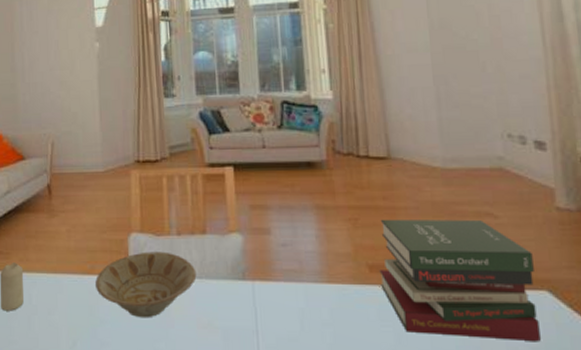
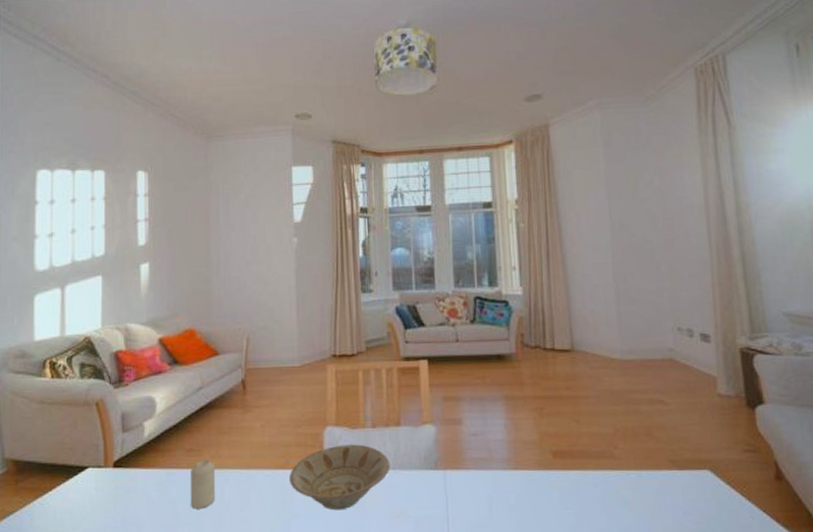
books: present [379,219,541,342] -> none [562,406,703,517]

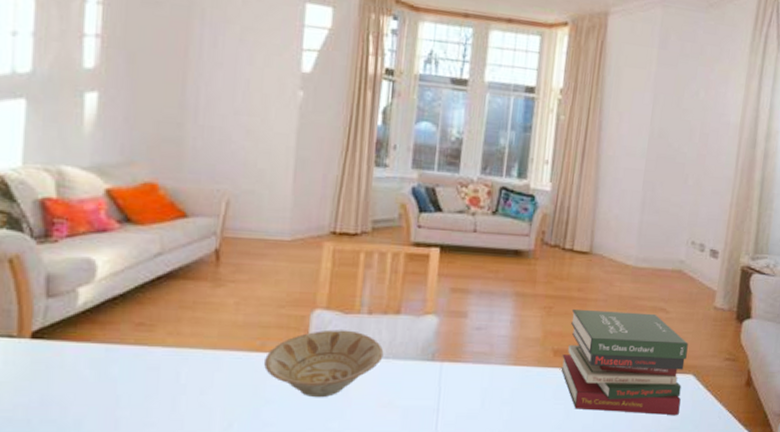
candle: present [190,459,216,509] -> none [135,336,173,390]
books: none [562,406,703,517] -> present [560,308,688,416]

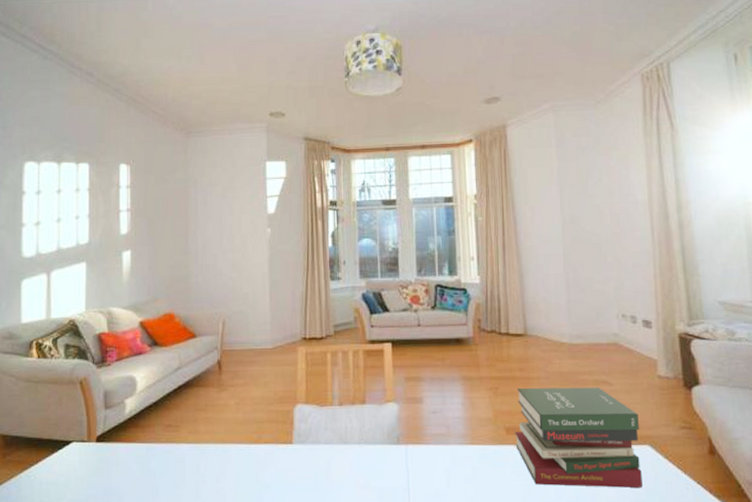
bowl: present [263,329,384,398] -> none [261,421,356,482]

